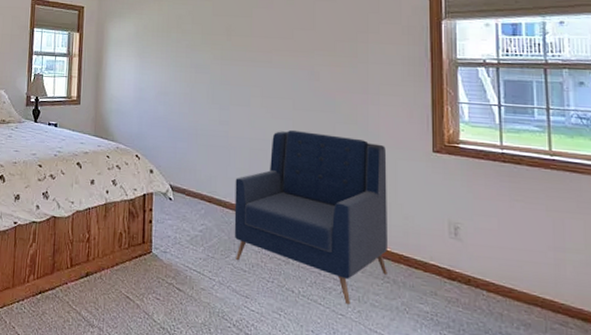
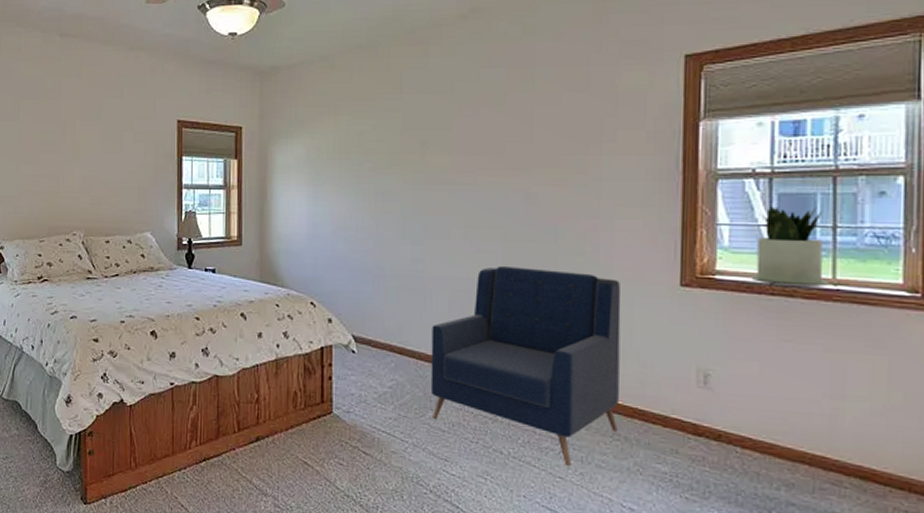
planter: none [486,90,547,158] -> present [750,206,829,288]

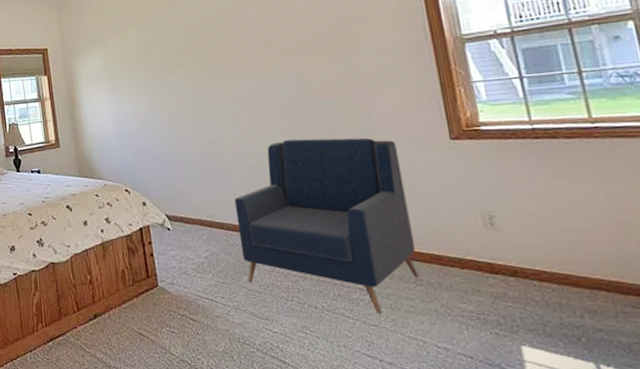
planter: present [750,206,829,288] -> none [511,57,587,130]

